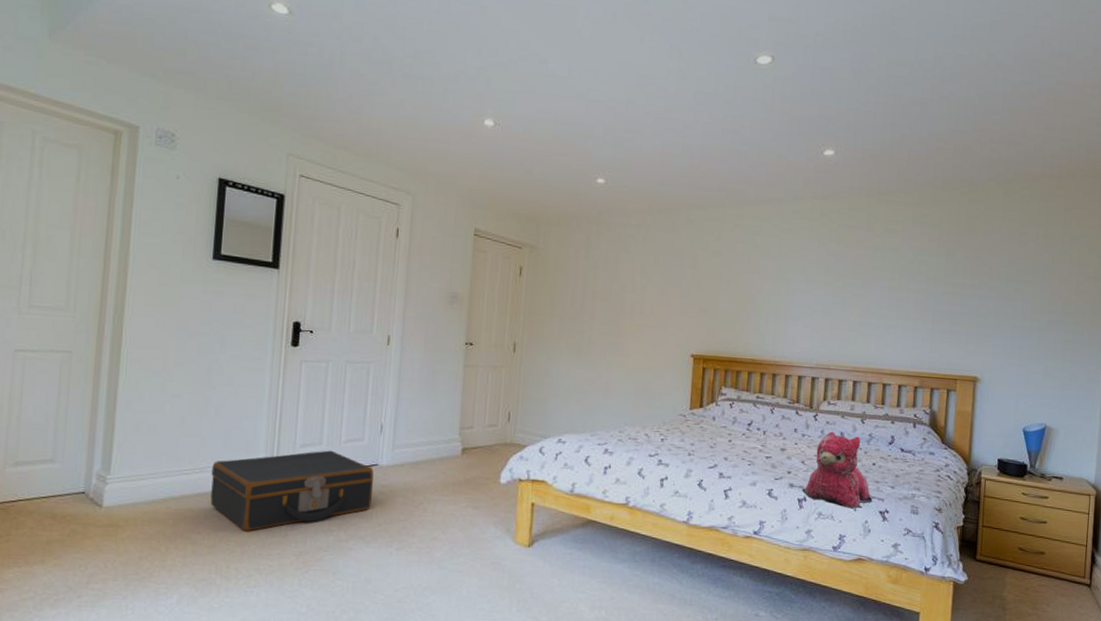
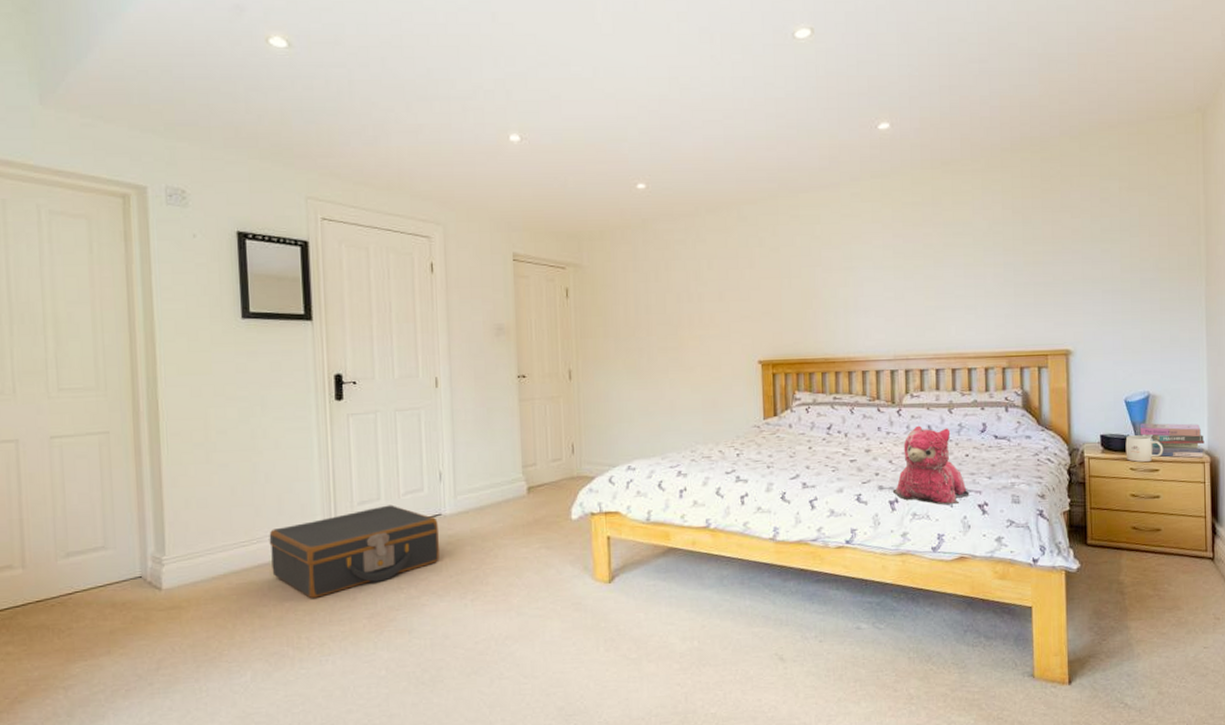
mug: none [1019,462,1054,489] -> present [1125,435,1164,463]
books: none [1034,452,1092,490] -> present [1139,422,1205,458]

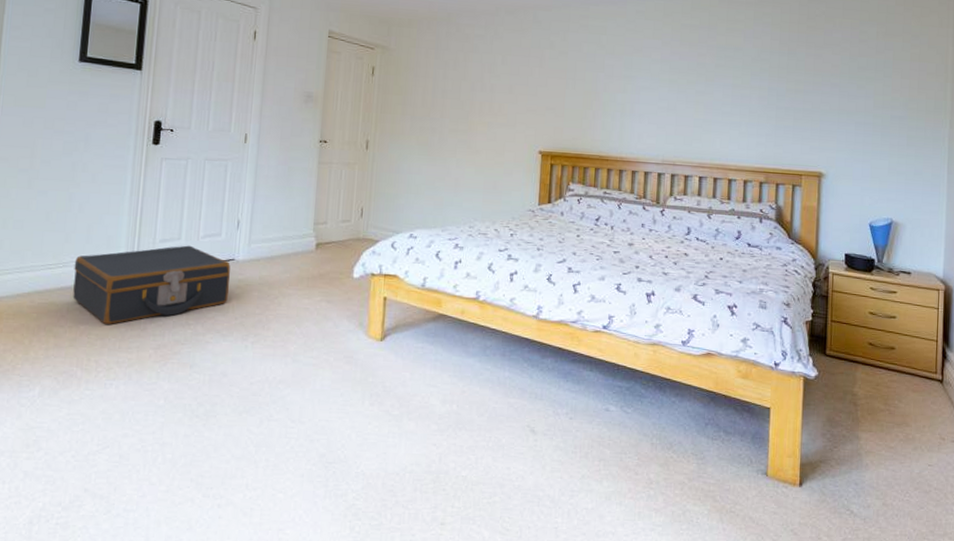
stuffed animal: present [892,425,970,505] -> none [650,226,721,304]
mug: present [1125,435,1164,463] -> none [867,257,902,284]
books: present [1139,422,1205,458] -> none [881,246,940,285]

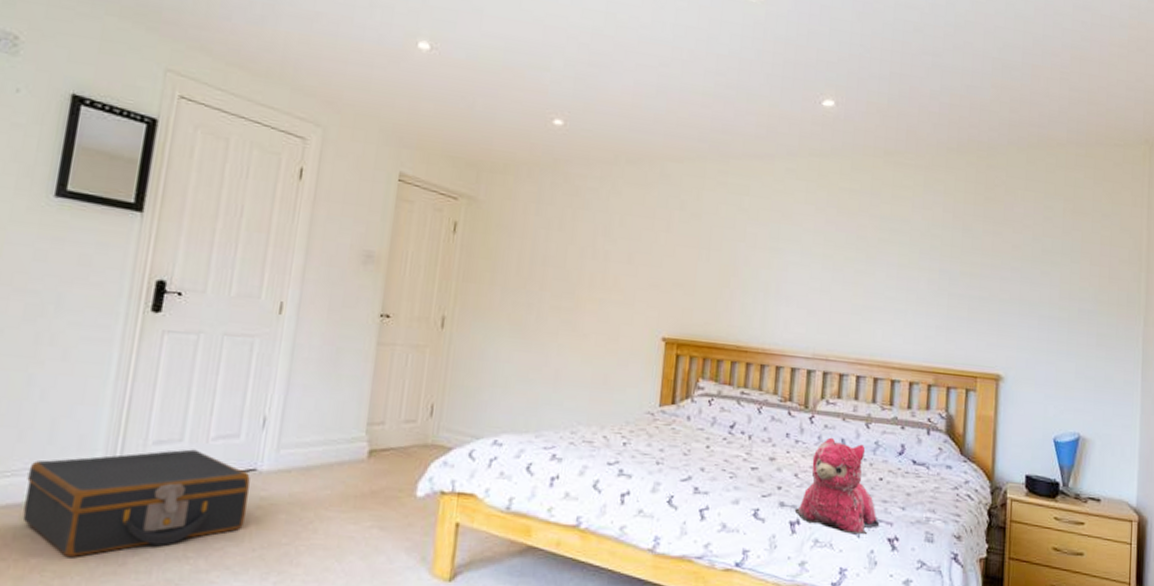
stuffed animal: none [650,226,721,304] -> present [794,437,880,535]

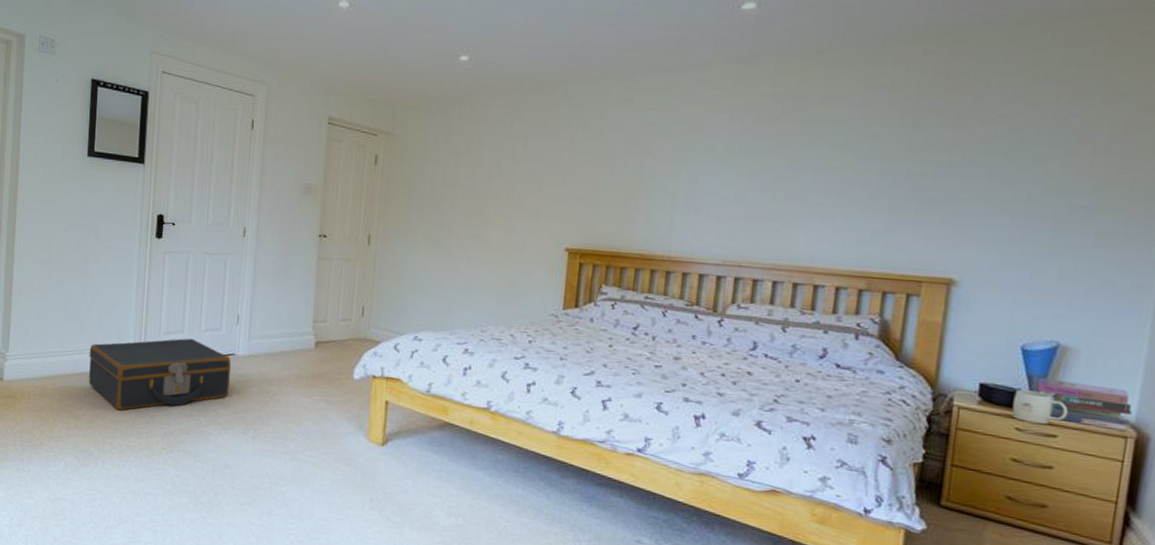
stuffed animal: present [794,437,880,535] -> none [699,340,794,433]
mug: none [1050,480,1091,513] -> present [1011,389,1069,425]
books: none [1067,467,1133,515] -> present [1036,377,1132,431]

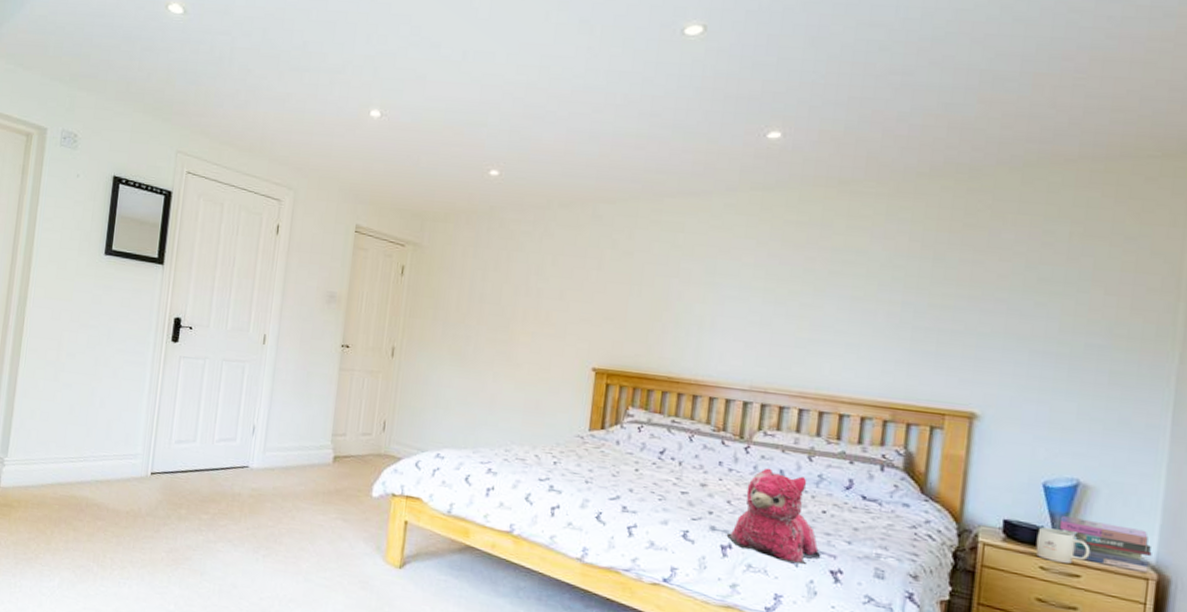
suitcase: present [89,338,231,411] -> none [92,448,244,524]
stuffed animal: none [699,340,794,433] -> present [726,468,821,565]

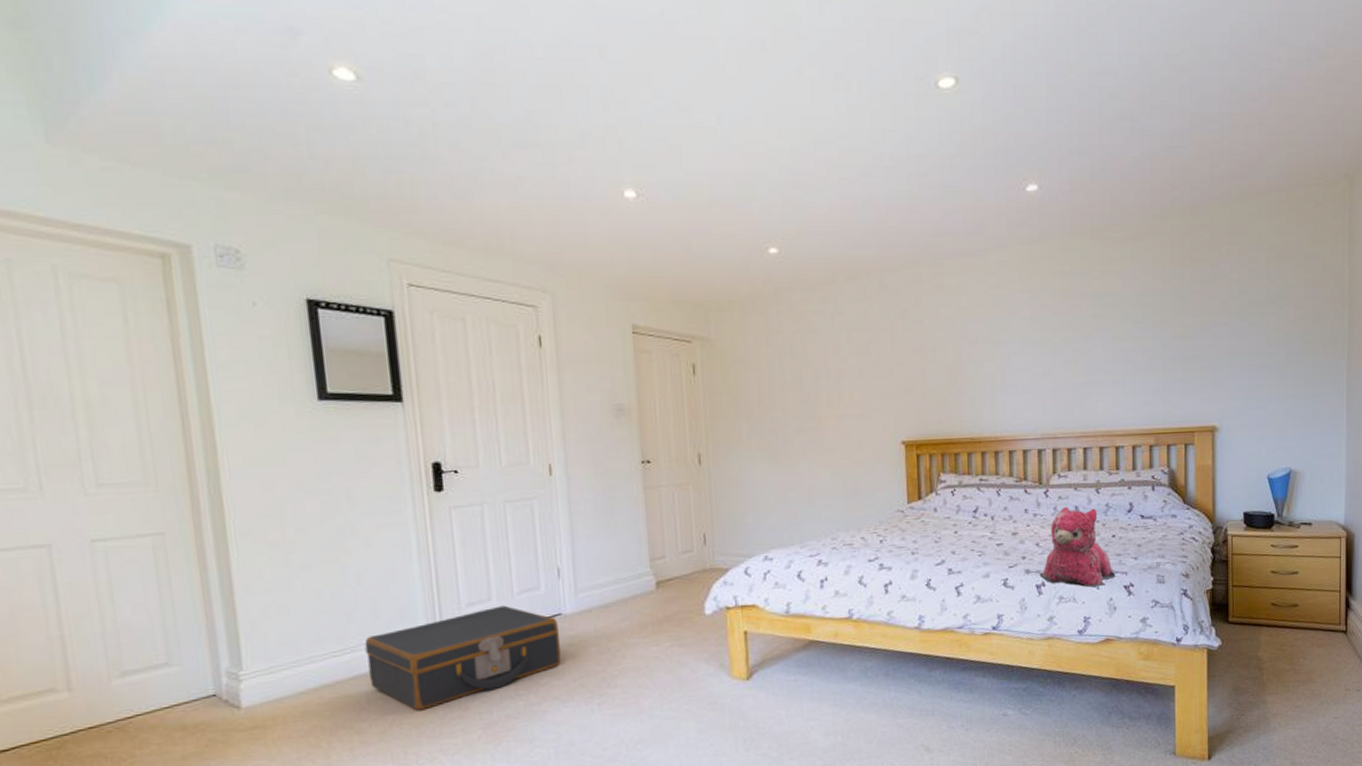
suitcase: none [92,448,244,524] -> present [364,605,562,711]
mug: present [1035,527,1091,565] -> none [1267,511,1303,539]
books: present [1058,515,1152,572] -> none [1281,499,1342,533]

